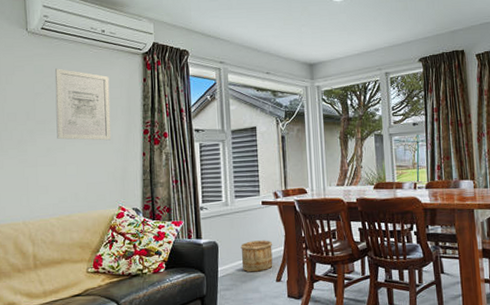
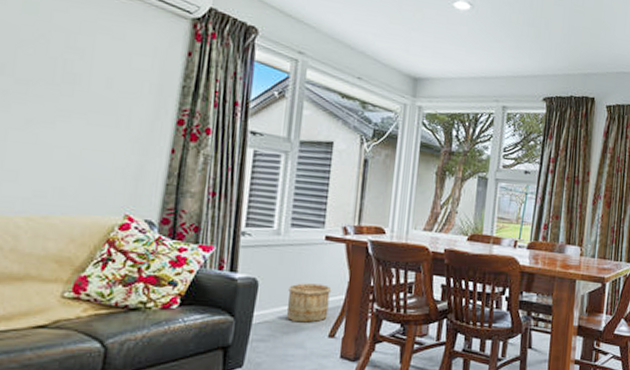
wall art: present [55,68,112,141] -> none [44,12,138,125]

